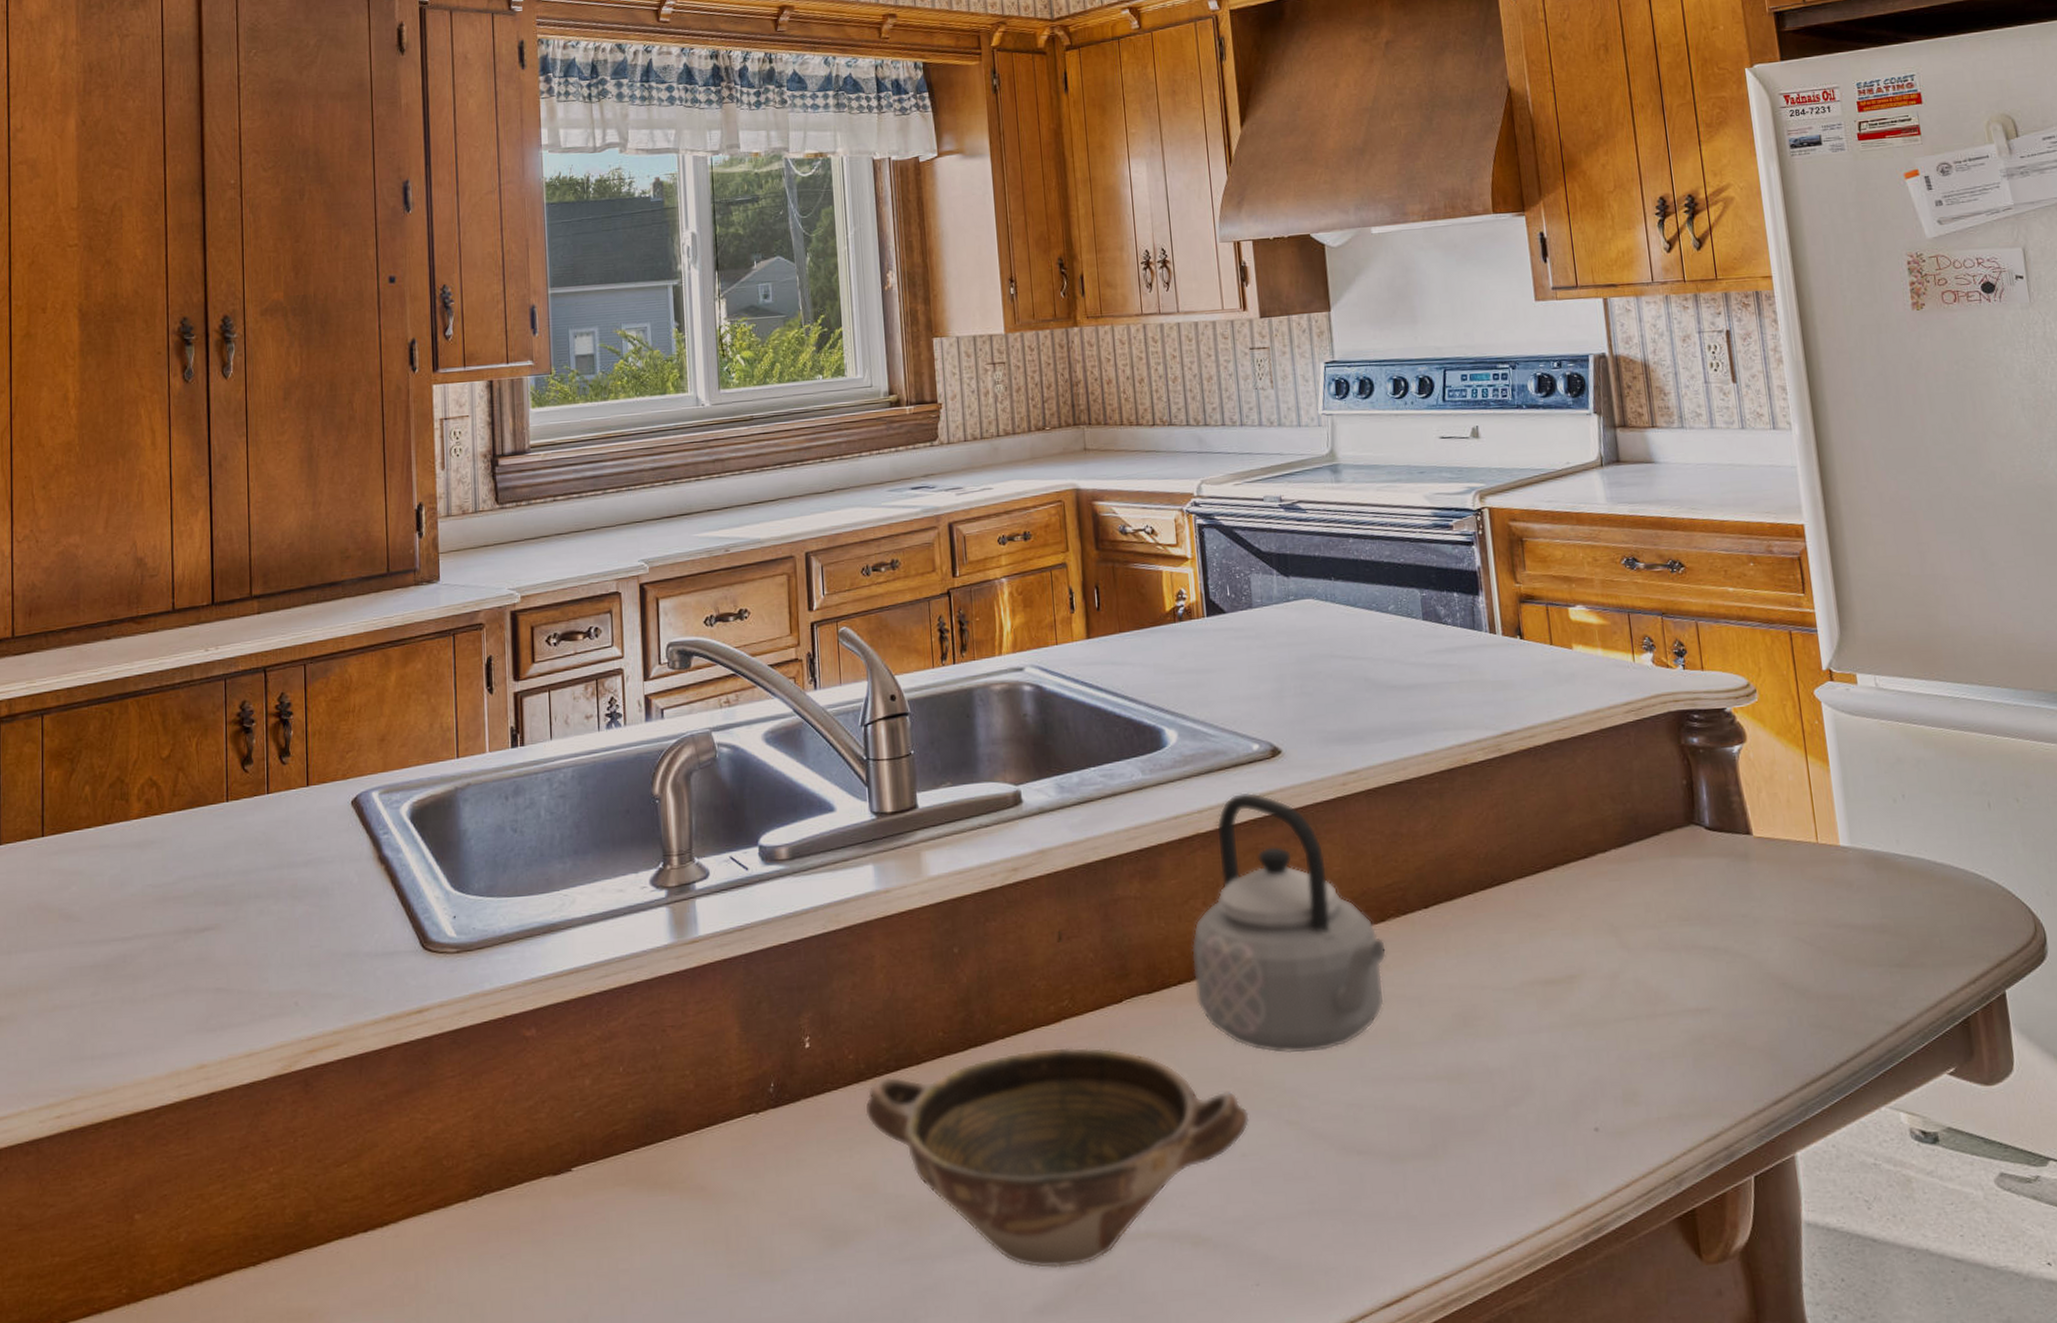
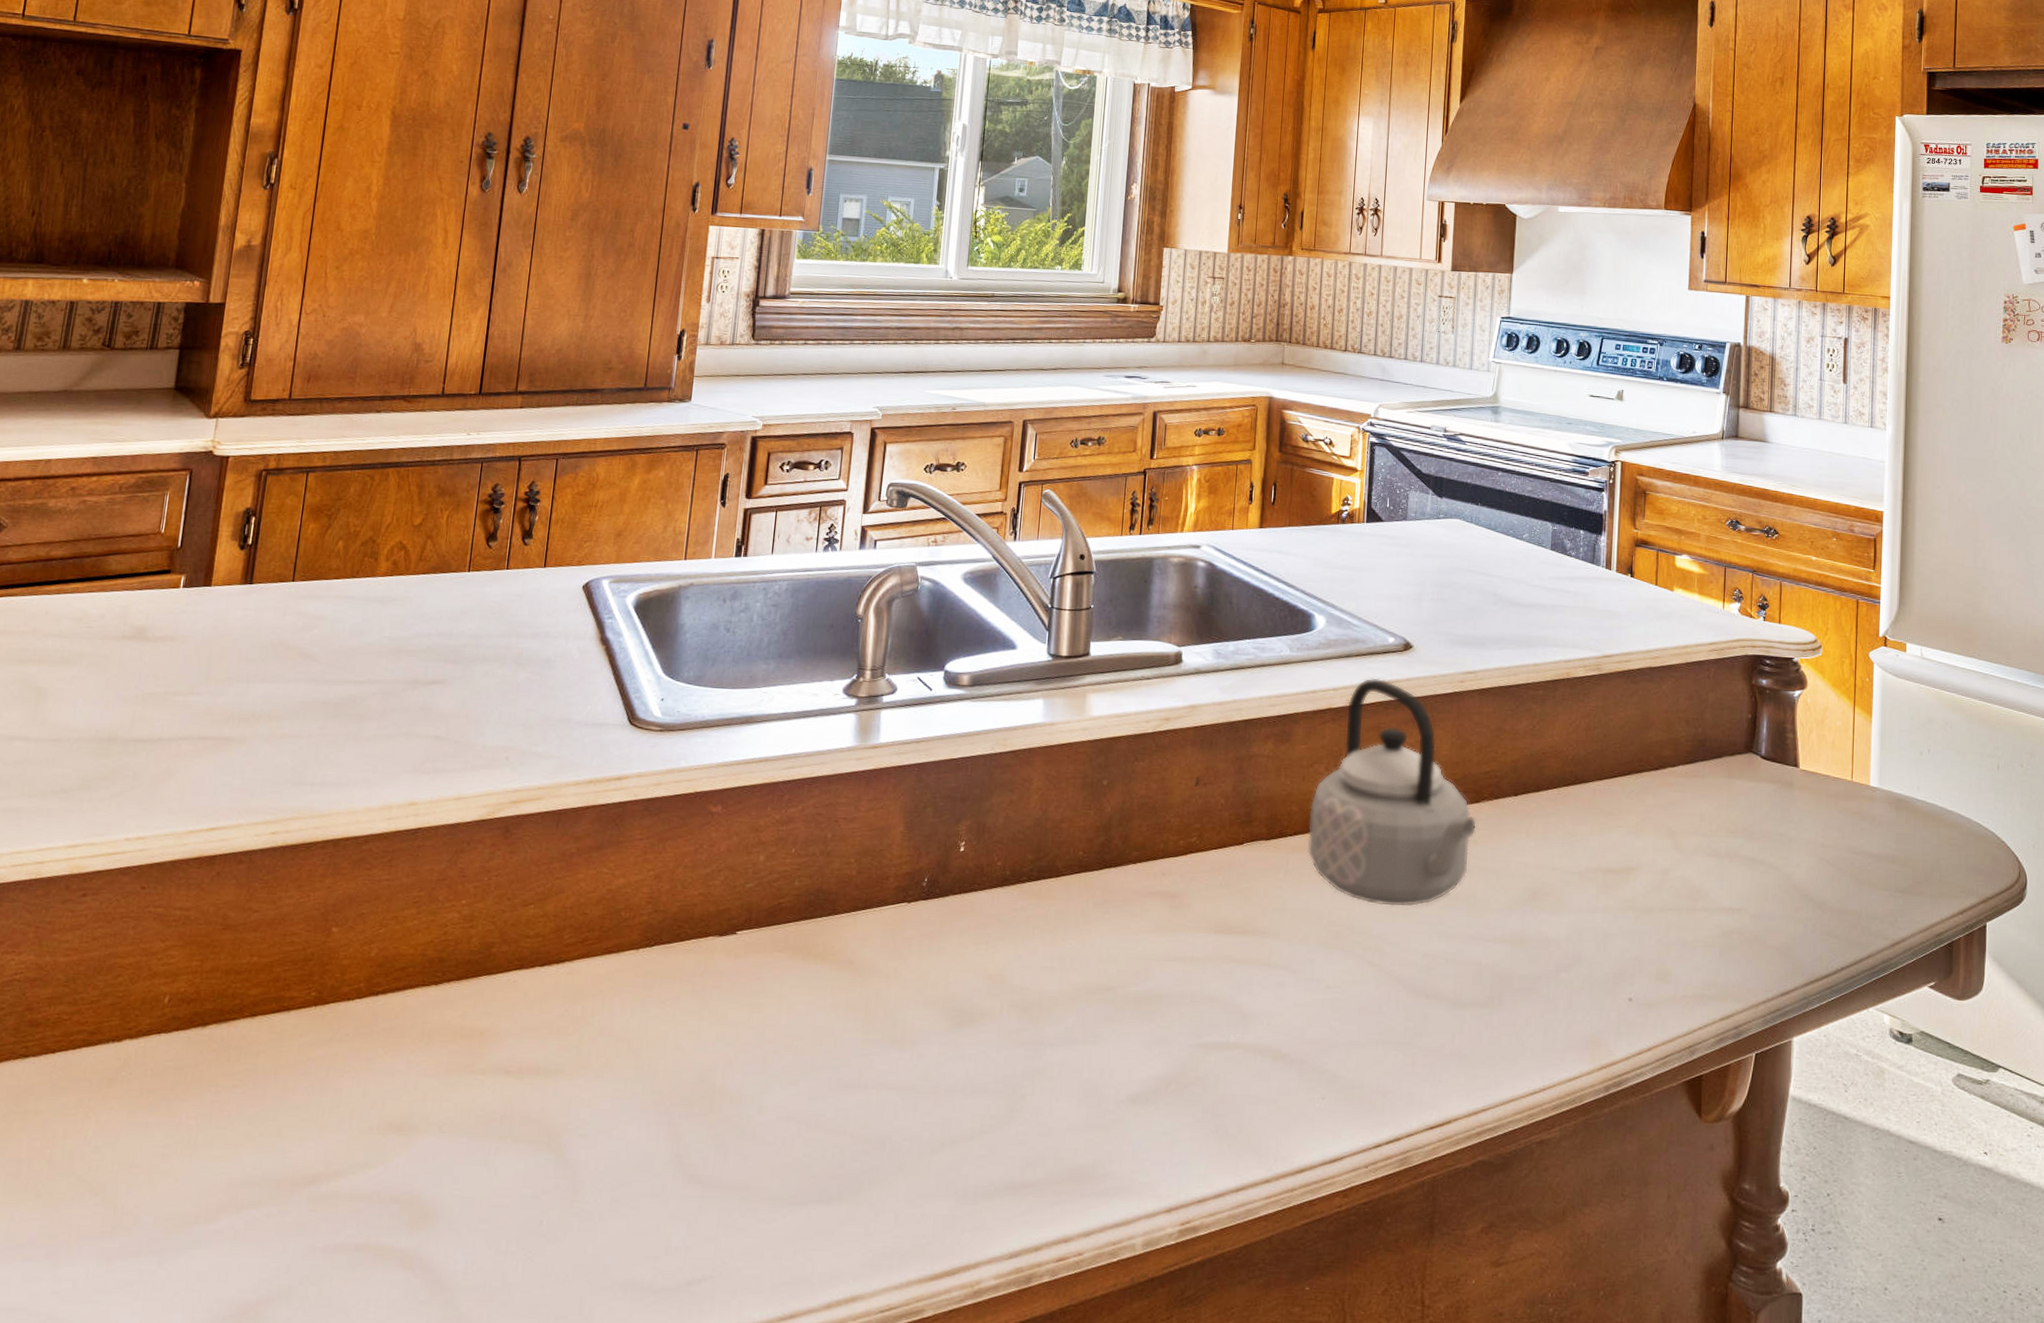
bowl: present [864,1046,1250,1269] -> none [1004,875,1338,1066]

